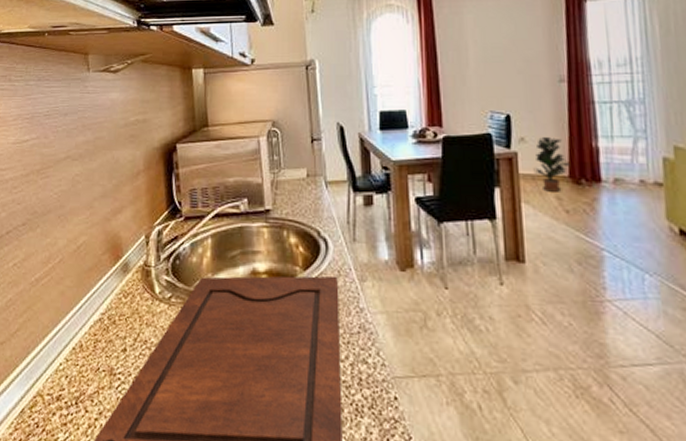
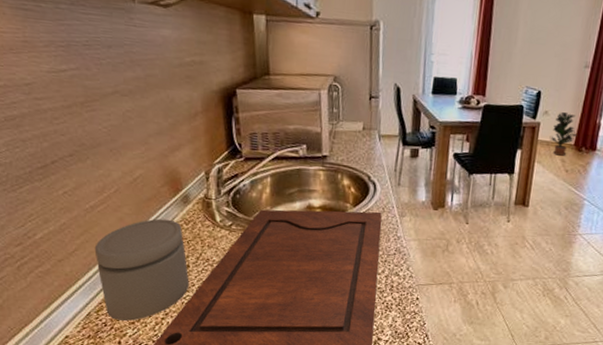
jar: none [34,291,126,422] -> present [94,218,190,321]

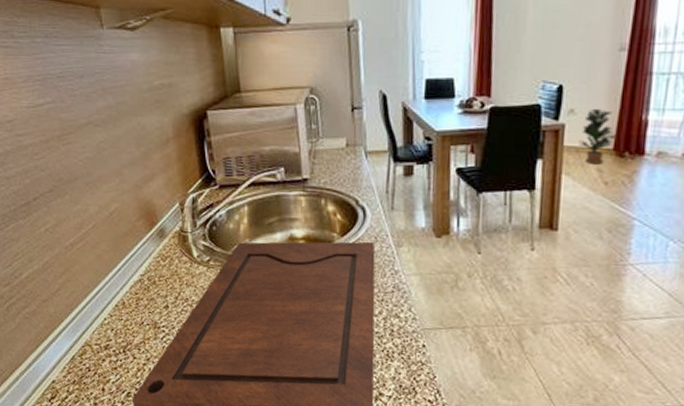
jar: present [94,218,190,321] -> none [76,255,169,366]

